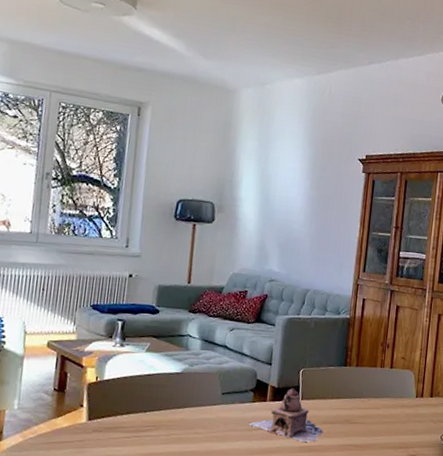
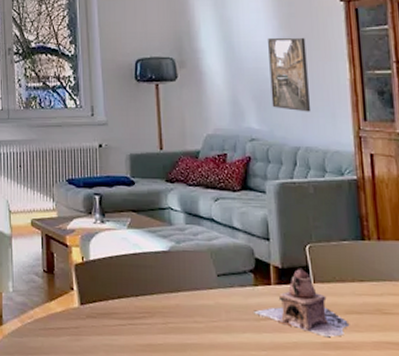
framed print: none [293,195,330,261] -> present [268,37,311,112]

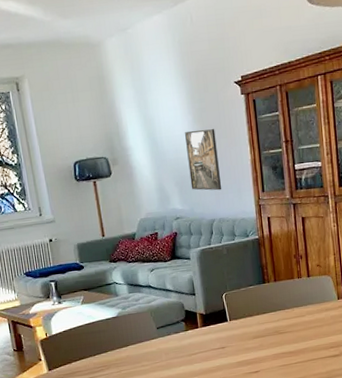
teapot: present [254,268,350,338] -> none [186,311,257,358]

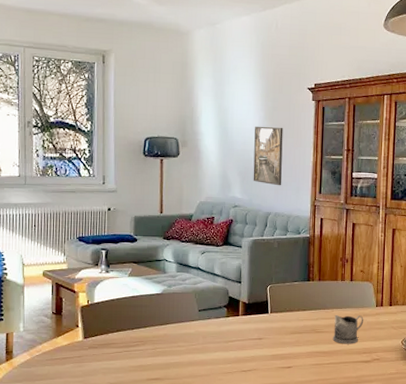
tea glass holder: none [296,311,327,342] -> present [332,314,364,344]

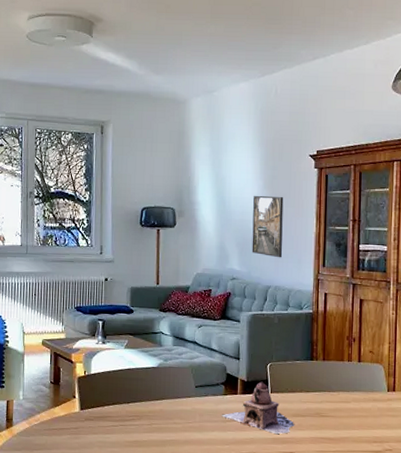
teapot: none [224,302,293,351] -> present [222,381,295,435]
tea glass holder: present [332,314,364,344] -> none [339,398,374,432]

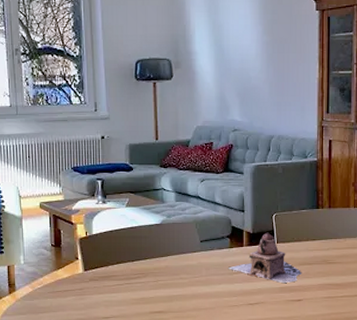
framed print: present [251,195,284,258] -> none [253,41,285,106]

